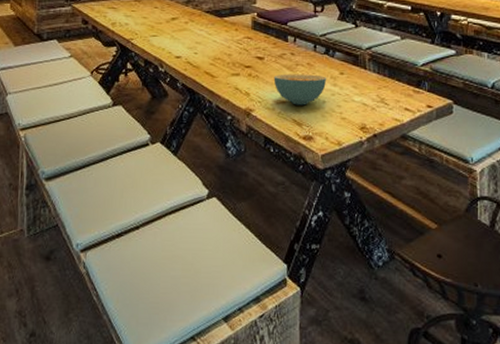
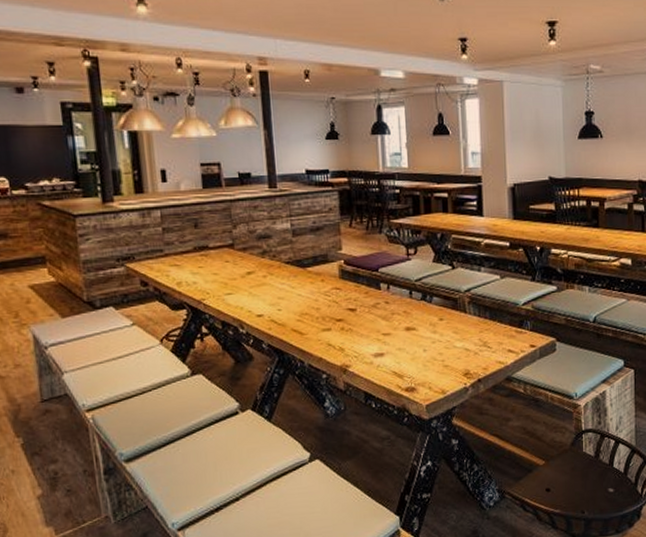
cereal bowl: present [273,74,327,106] -> none [369,323,426,357]

